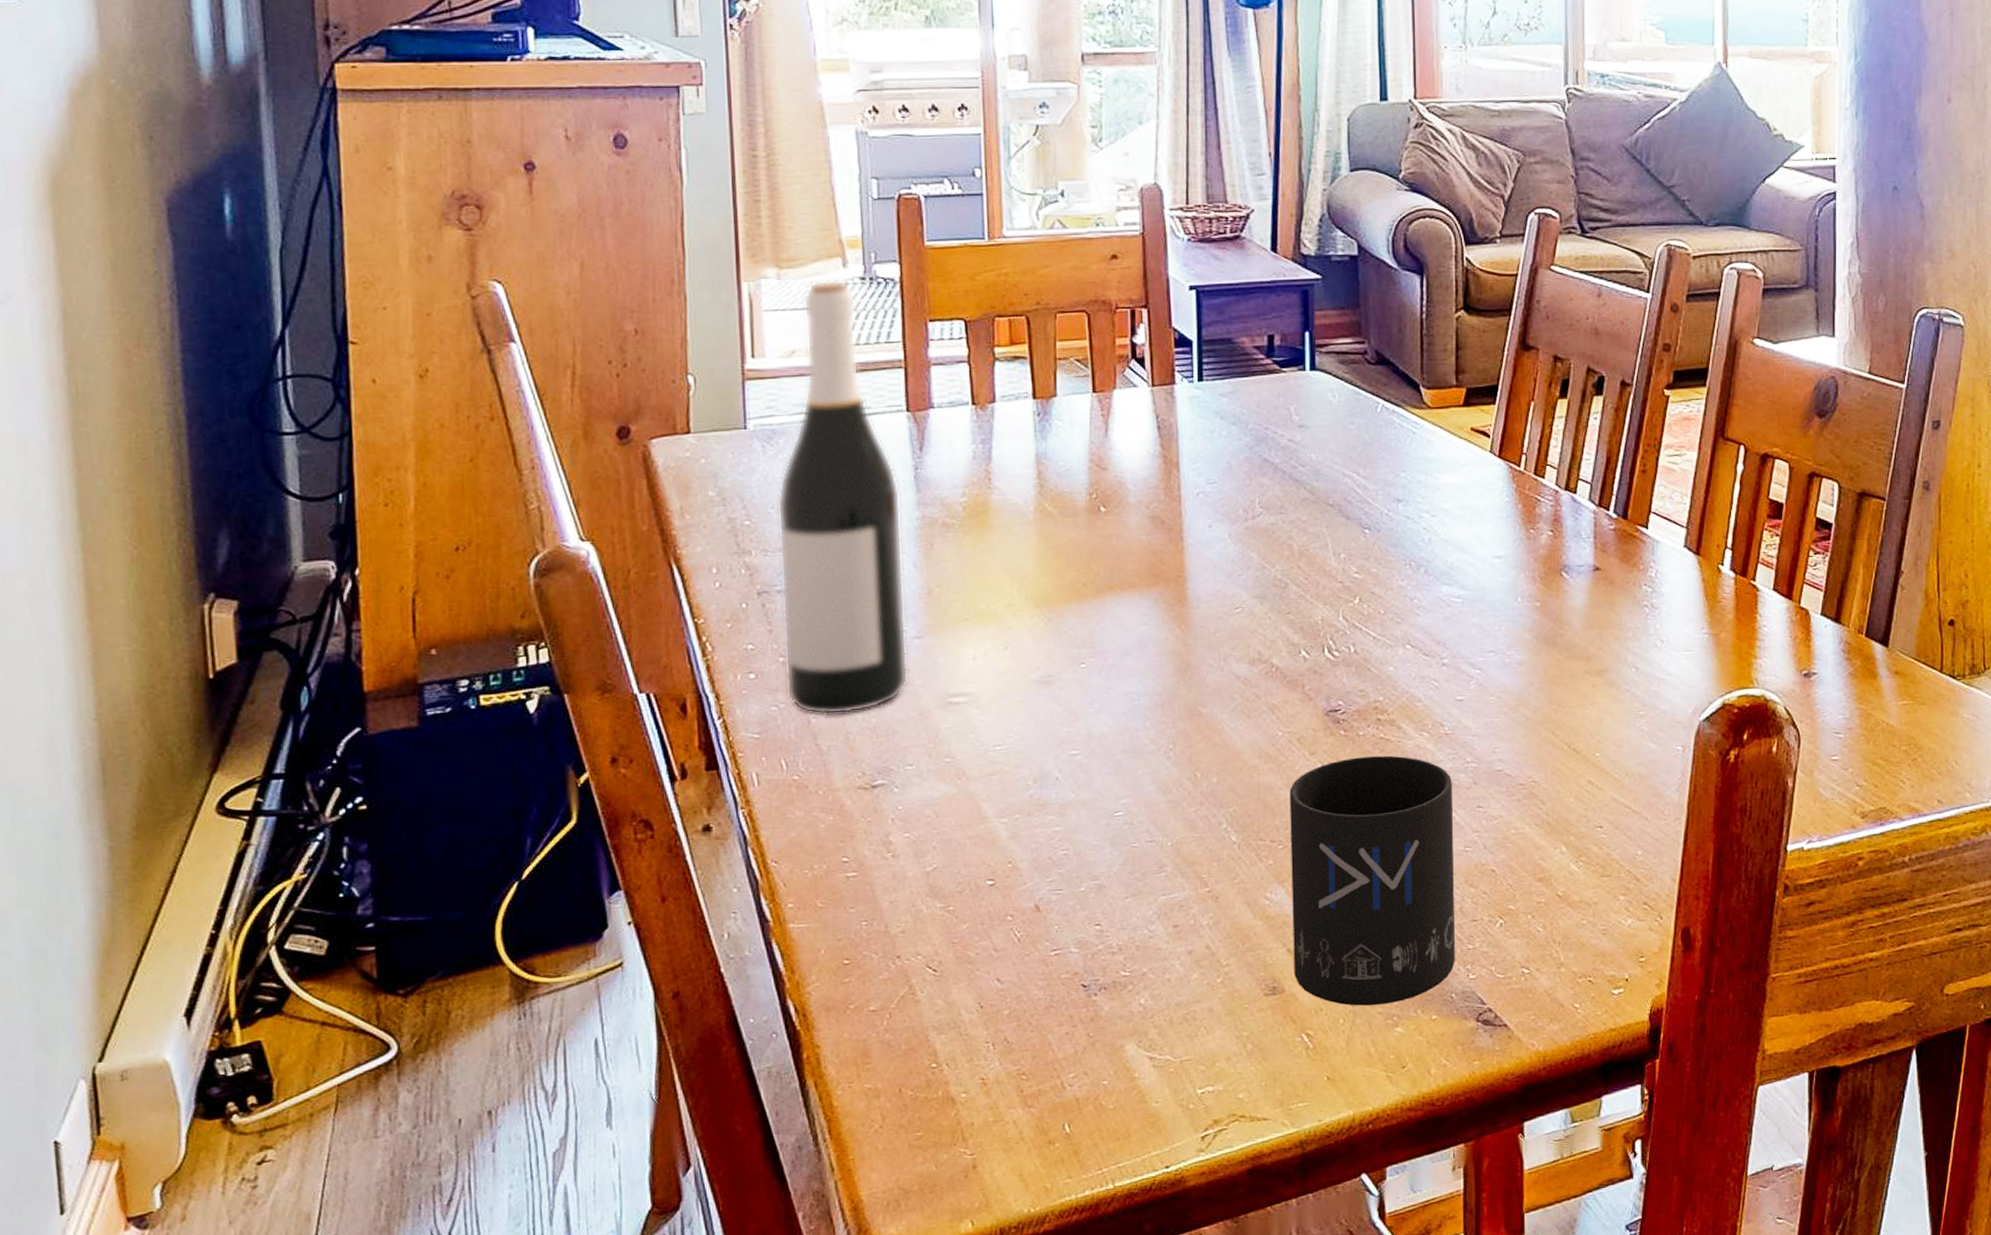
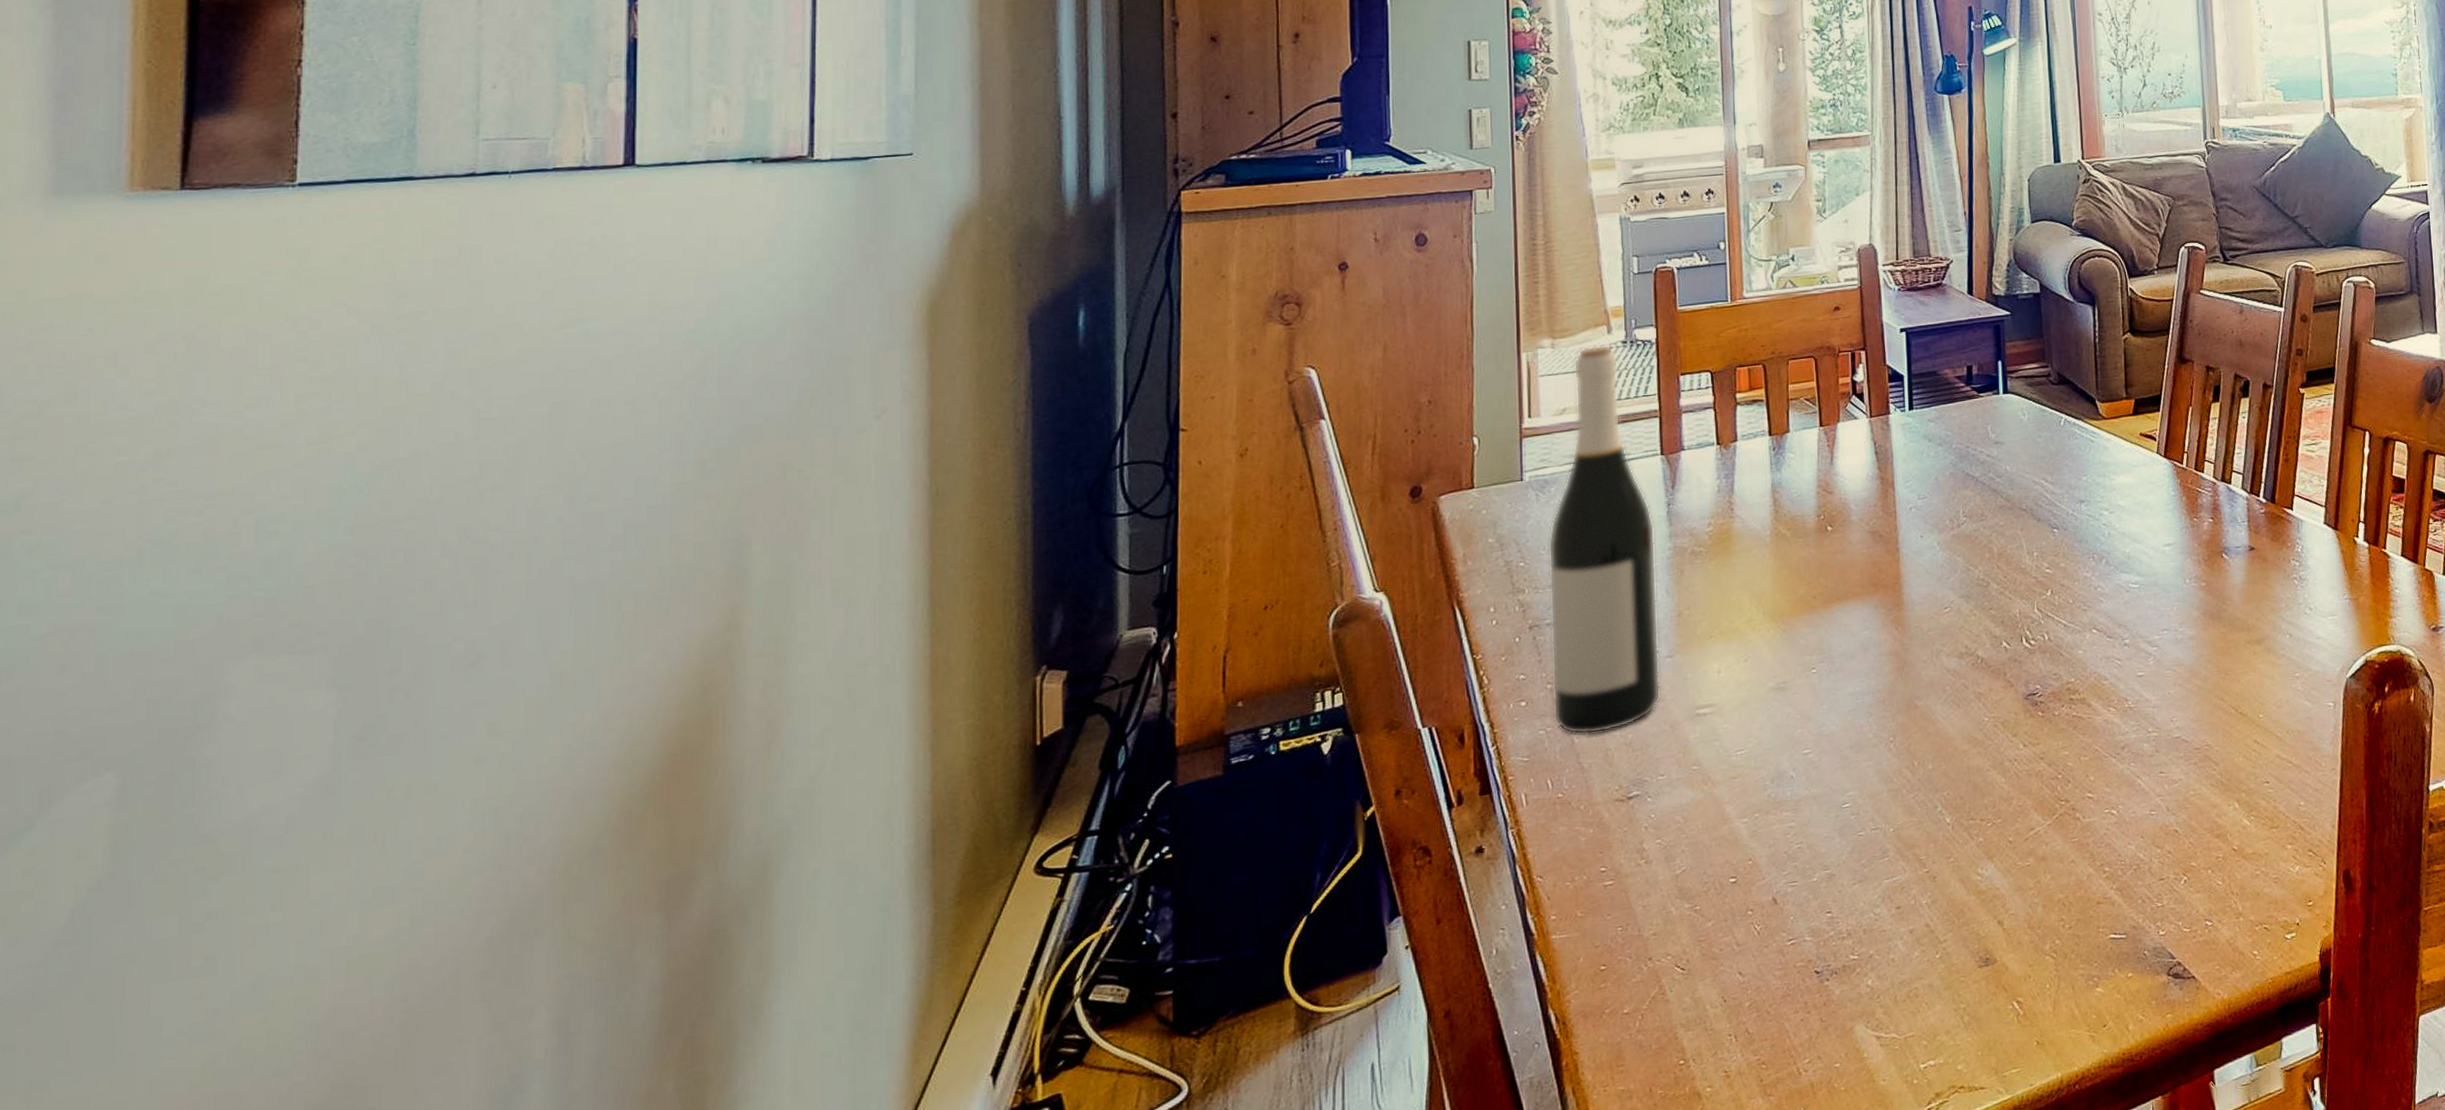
mug: present [1289,755,1455,1006] -> none [1995,731,2146,971]

